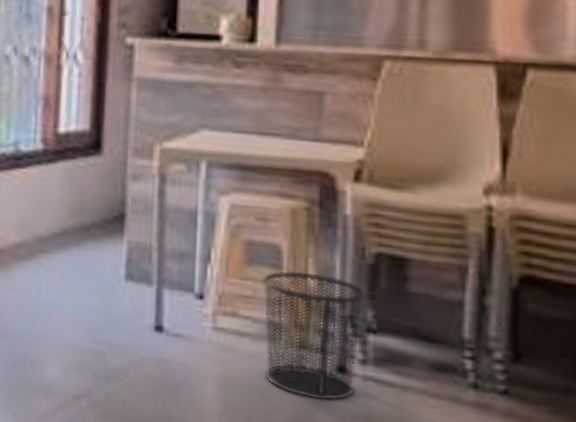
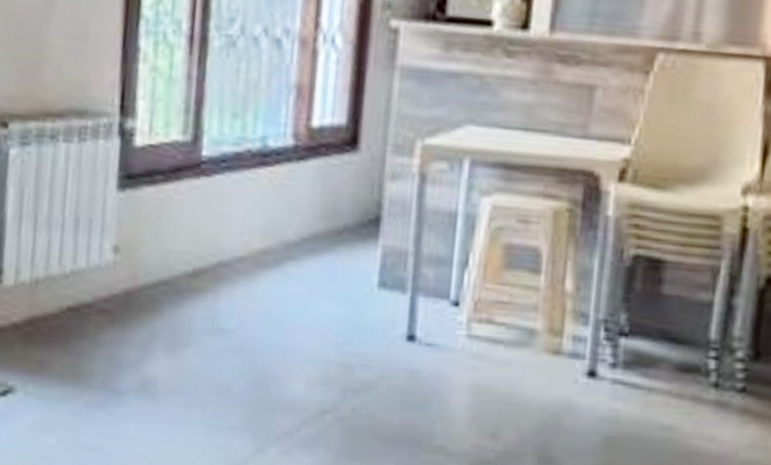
waste bin: present [261,270,367,401] -> none [516,274,623,406]

